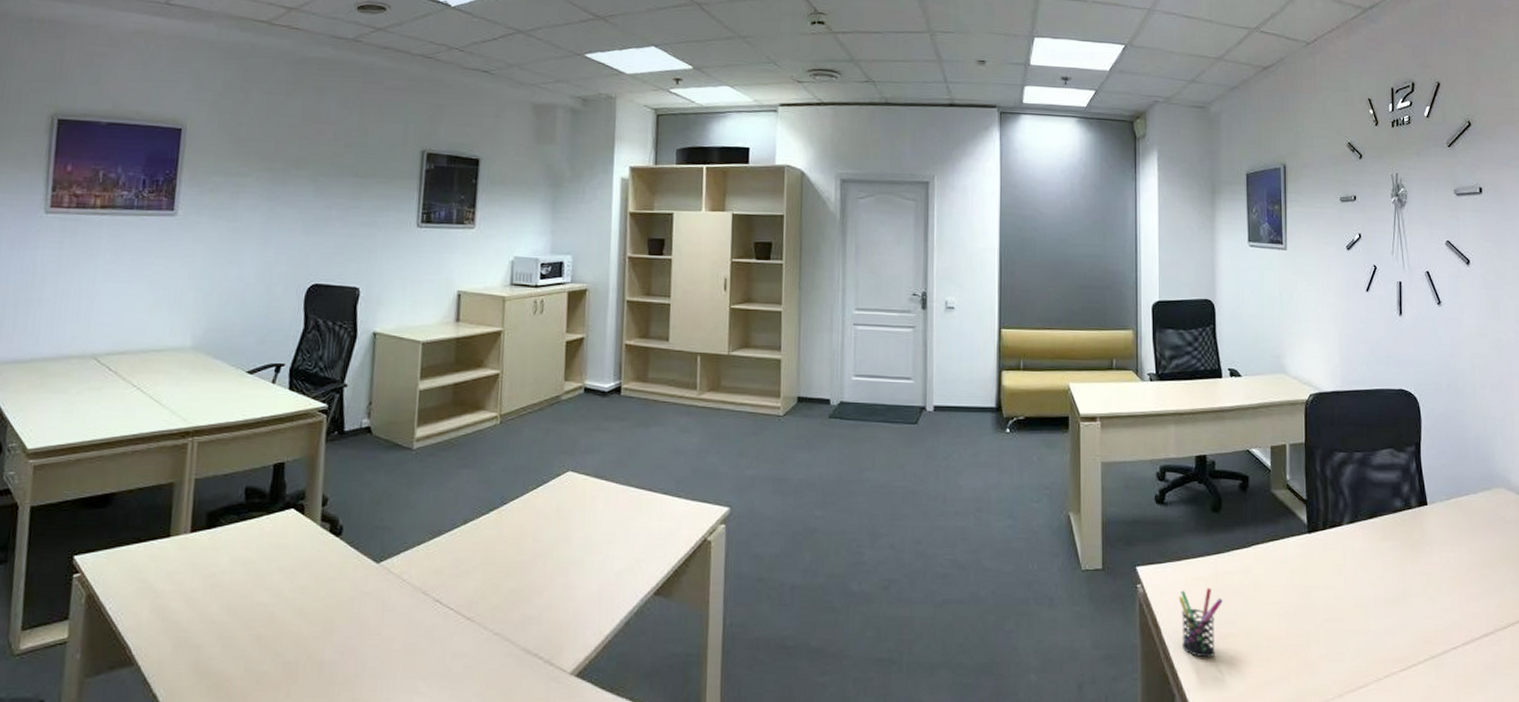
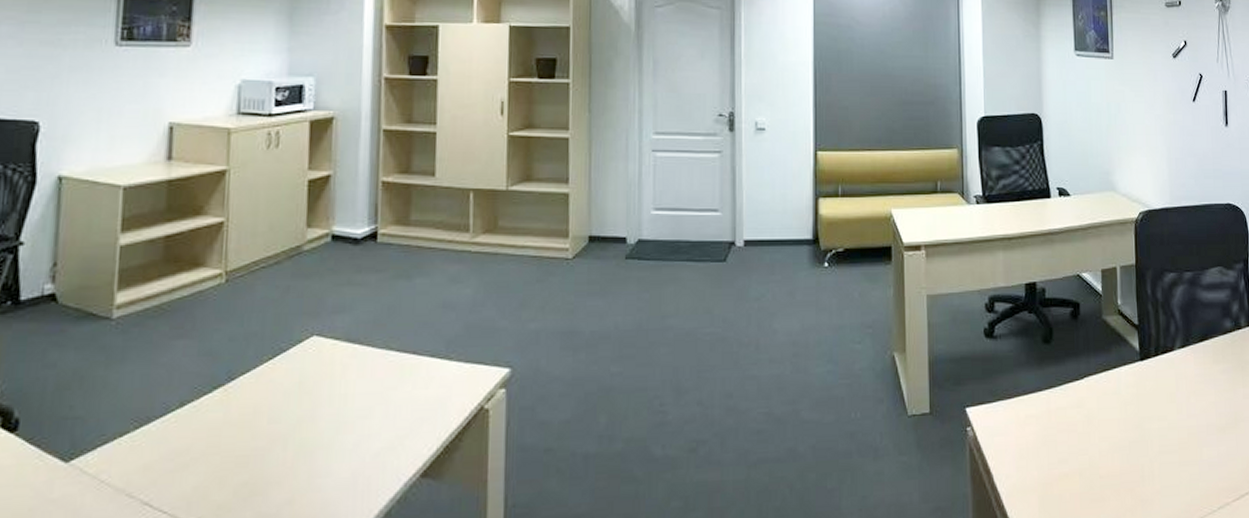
pen holder: present [1178,587,1223,658] -> none [1010,426,1056,503]

